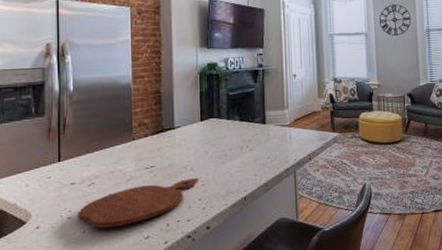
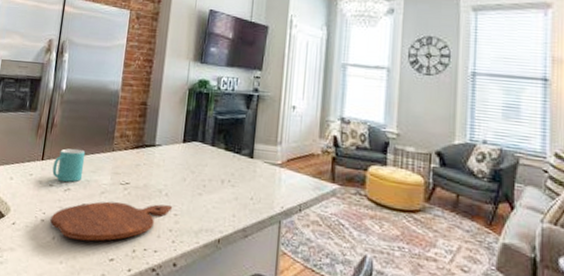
mug: none [72,144,105,178] -> present [52,148,86,182]

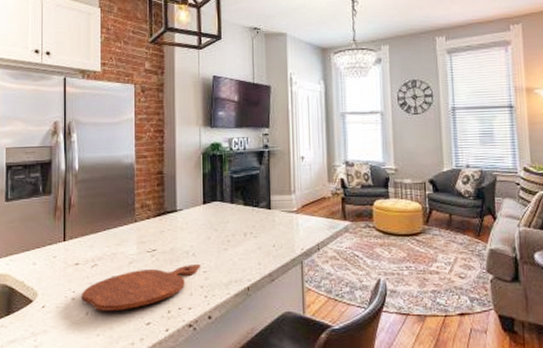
mug: present [52,148,86,182] -> none [76,224,108,259]

